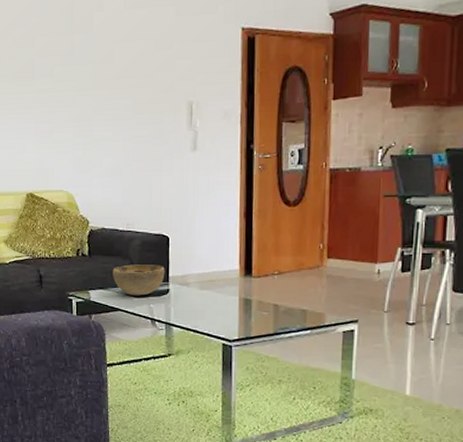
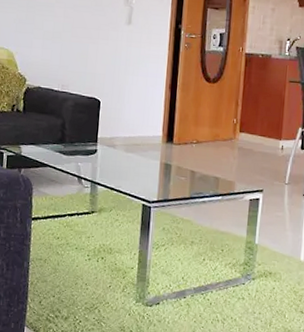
decorative bowl: present [113,264,165,296] -> none [44,123,95,154]

